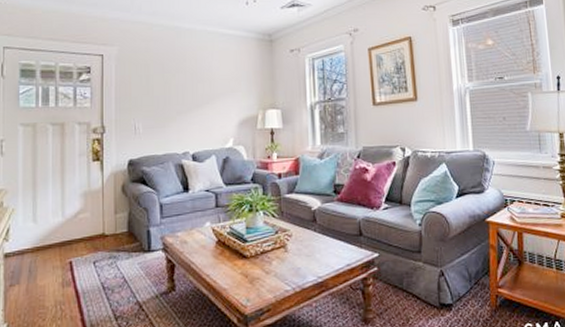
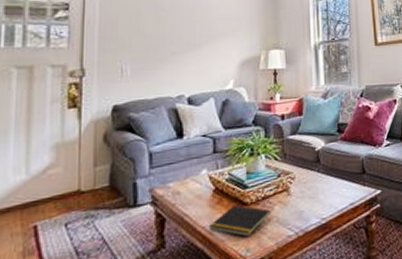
notepad: none [212,257,270,288] -> present [208,204,272,237]

